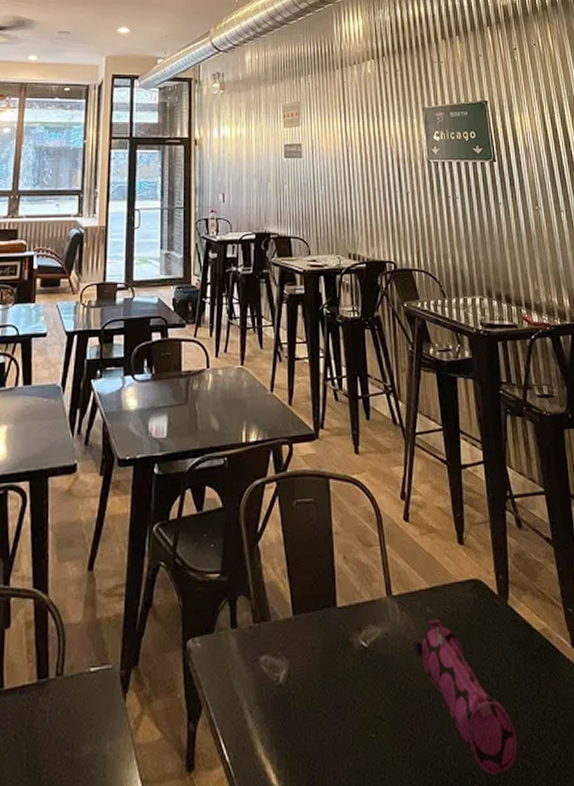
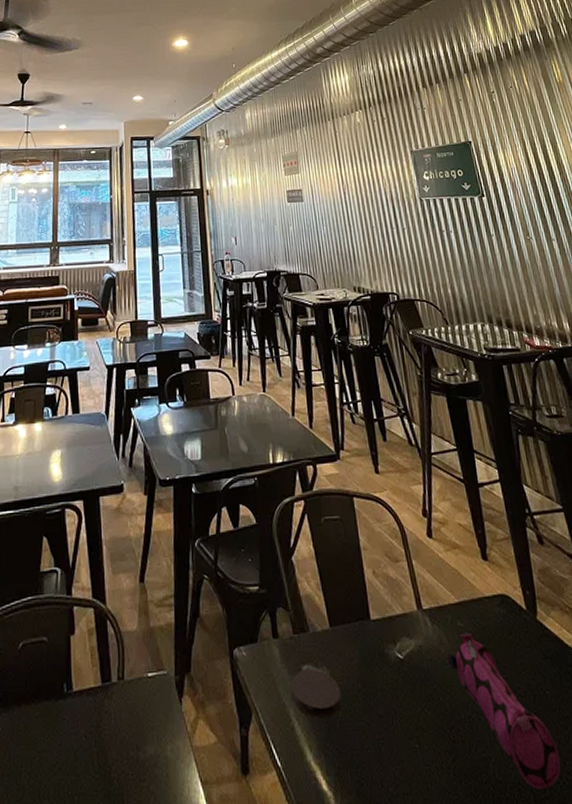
coaster: none [247,659,299,711] -> present [291,669,342,719]

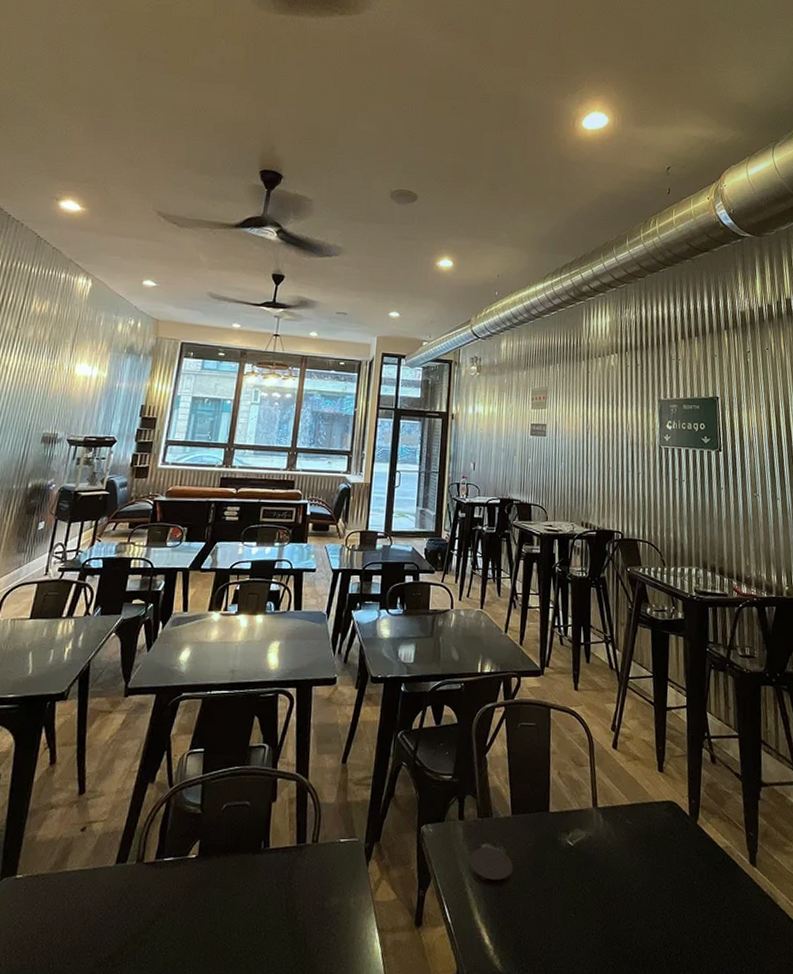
pencil case: present [448,632,561,789] -> none [612,829,695,956]

